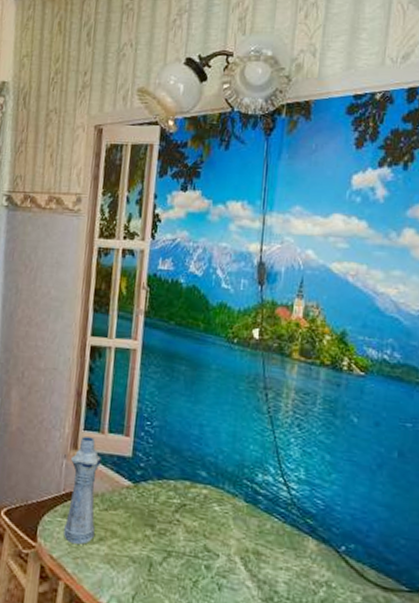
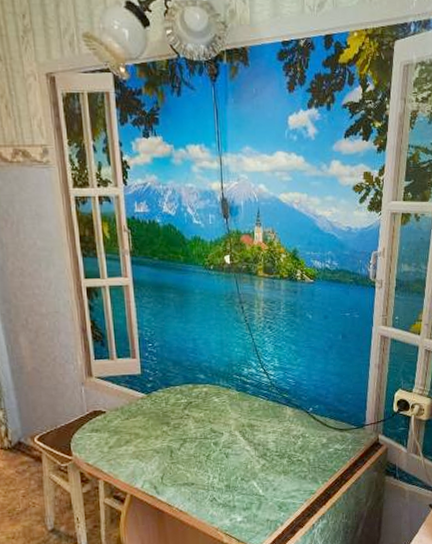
bottle: present [64,436,101,545] -> none [88,364,121,450]

